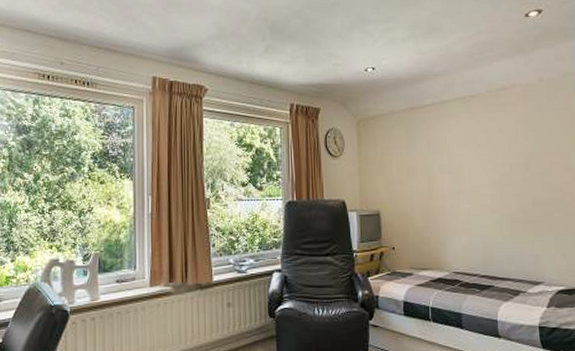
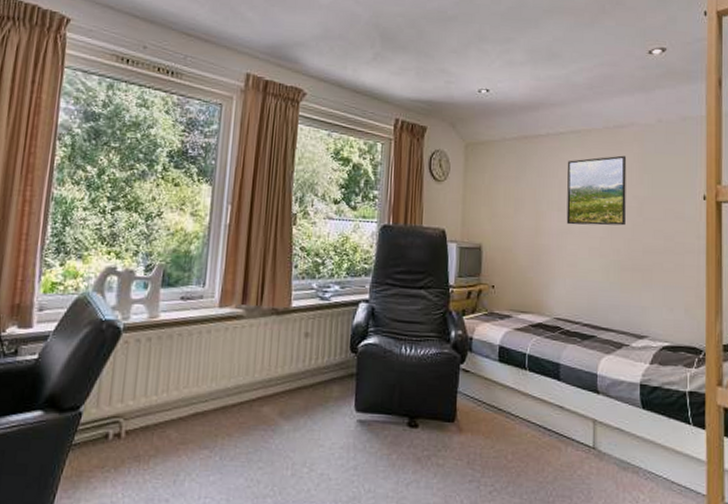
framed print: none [455,116,514,186] -> present [566,155,627,226]

